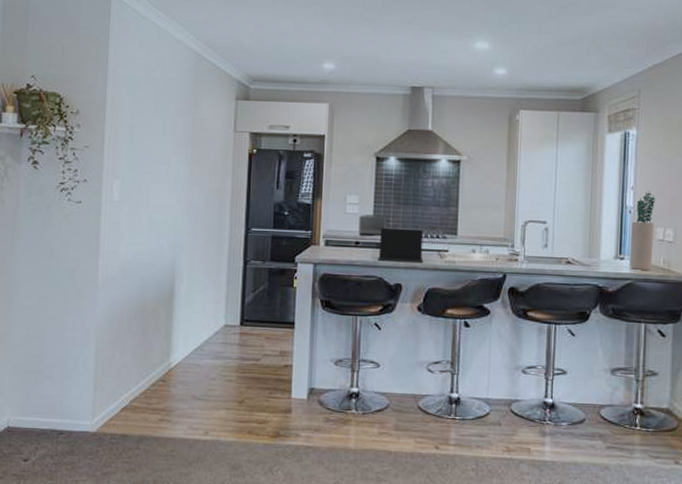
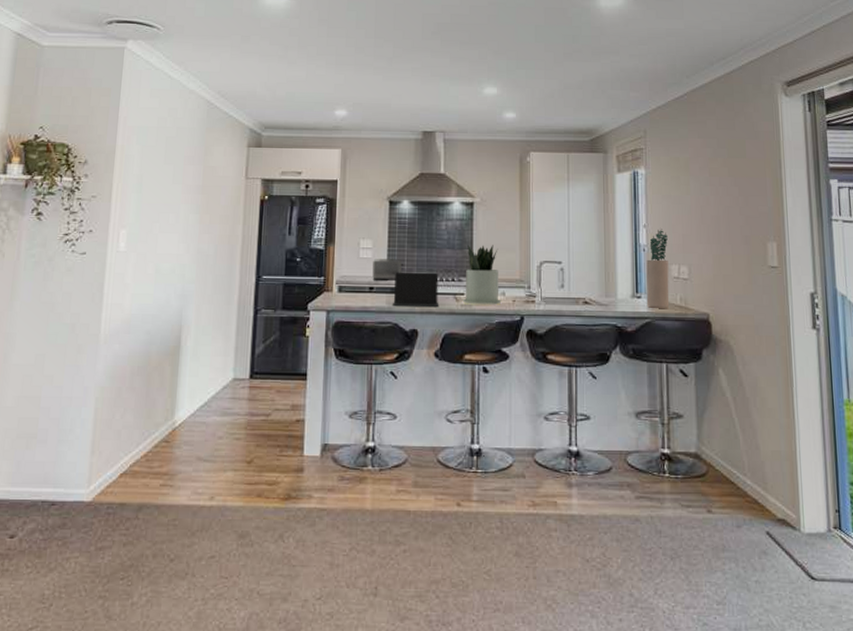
planter: none [446,202,485,262] -> present [462,244,502,305]

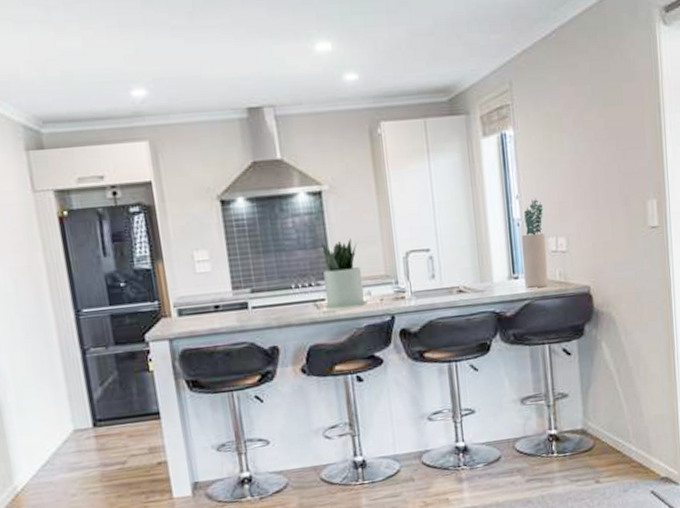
toaster: present [372,259,404,281] -> none [213,269,251,298]
laptop: present [393,272,439,308] -> none [242,279,298,325]

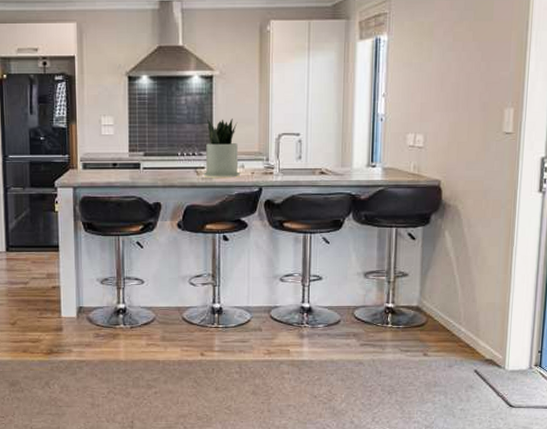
vase: present [521,198,549,289] -> none [380,97,406,177]

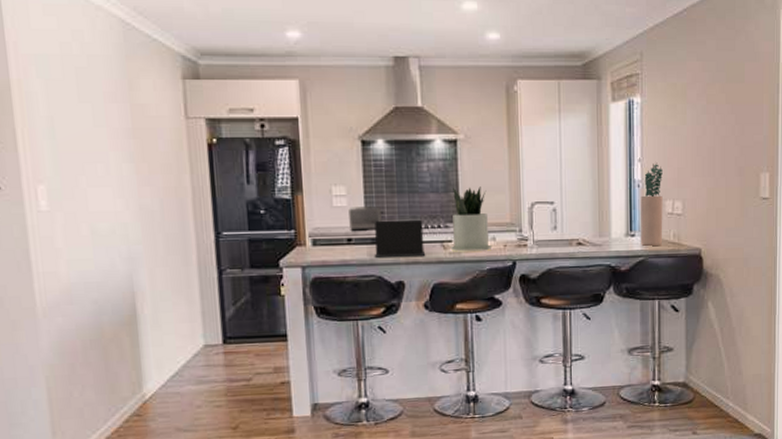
toaster: none [115,135,145,158] -> present [349,206,384,232]
laptop: none [136,147,180,182] -> present [375,219,425,259]
vase: none [380,97,406,177] -> present [640,162,663,247]

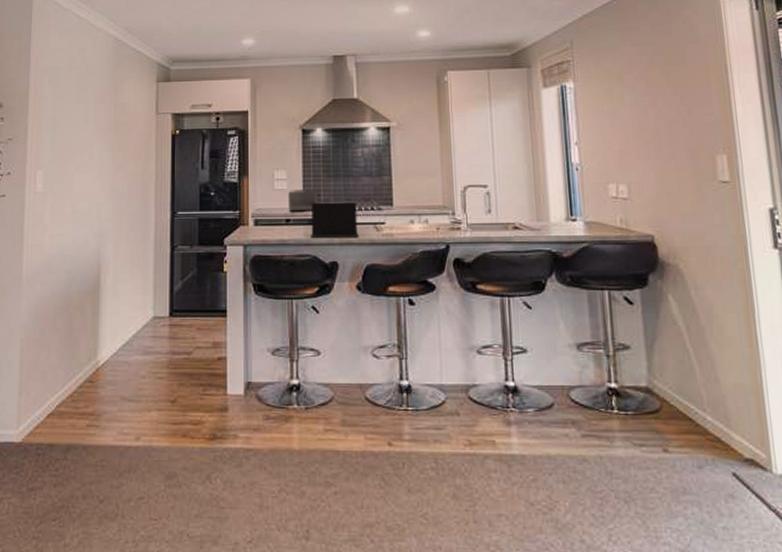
planter: present [450,187,493,252] -> none [383,170,425,234]
vase: present [640,162,663,247] -> none [580,145,609,232]

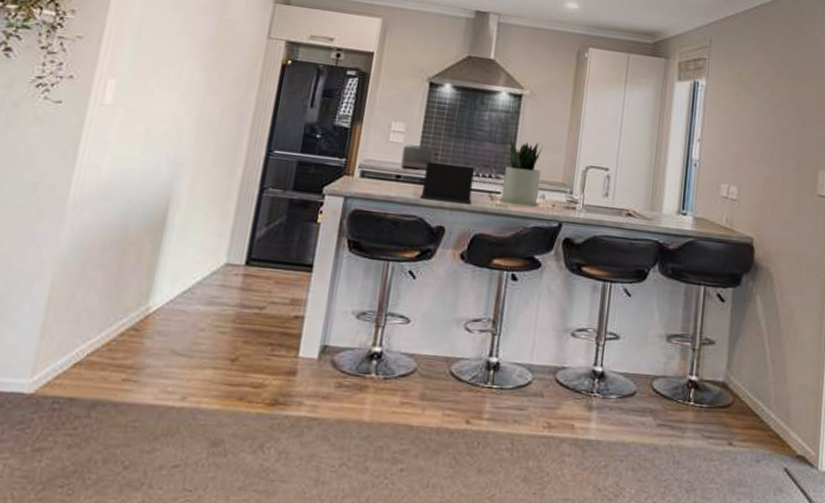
planter: none [383,170,425,234] -> present [497,139,543,208]

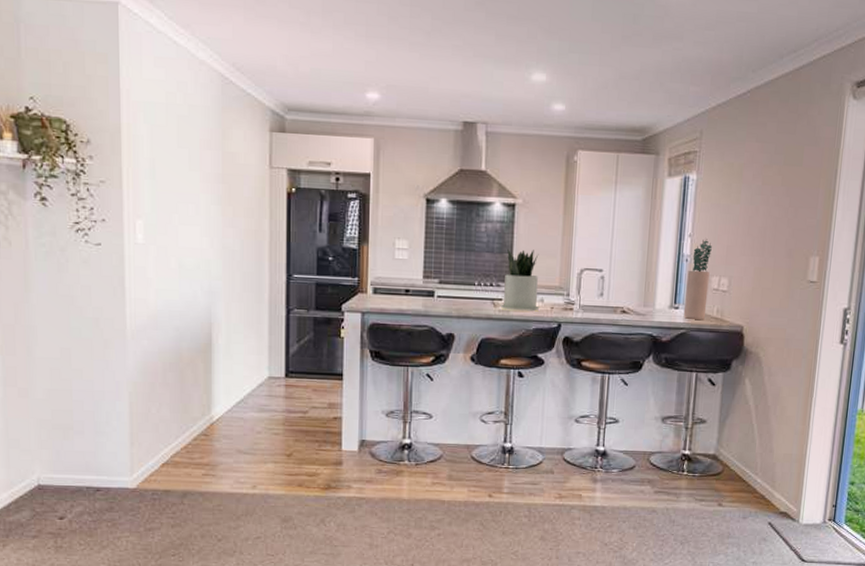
toaster: present [401,144,438,171] -> none [408,260,441,284]
laptop: present [420,161,475,205] -> none [429,274,477,313]
vase: none [691,144,721,230] -> present [683,239,712,321]

